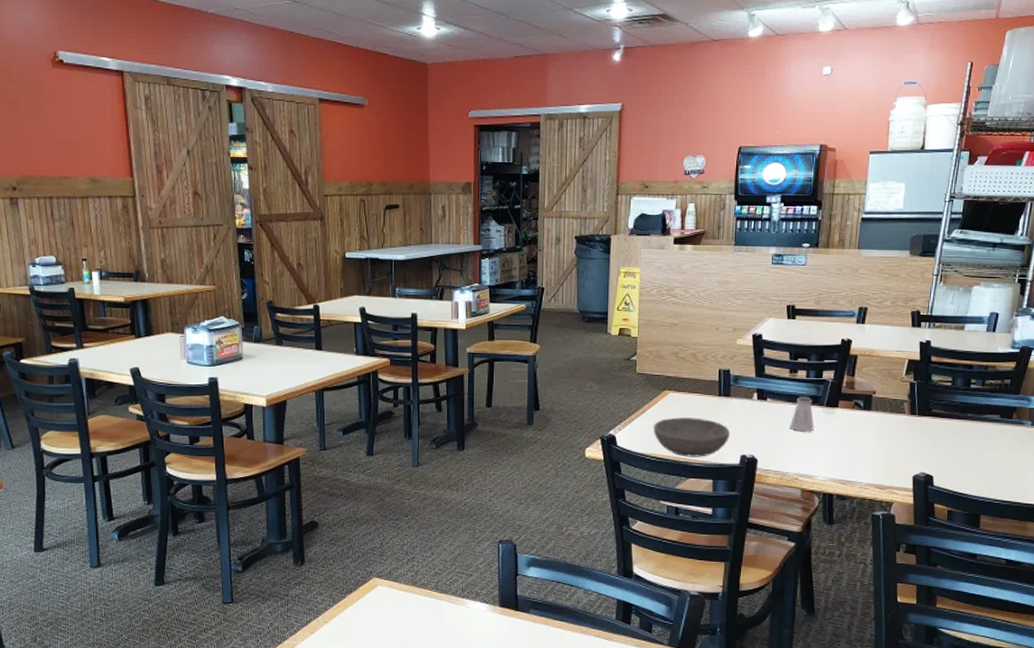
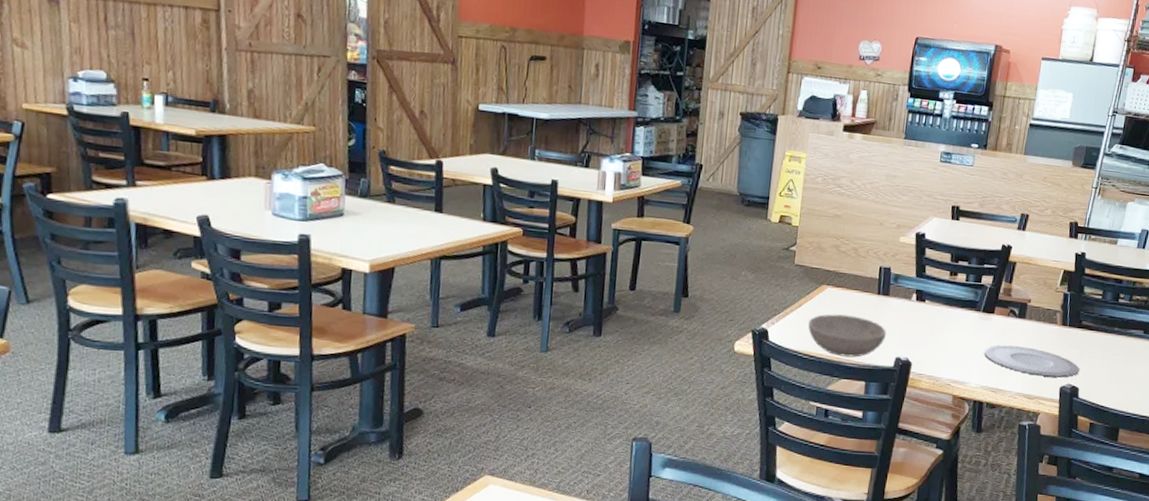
saltshaker: present [789,396,814,432] -> none [945,299,970,337]
plate: none [830,438,933,467] -> present [984,345,1080,378]

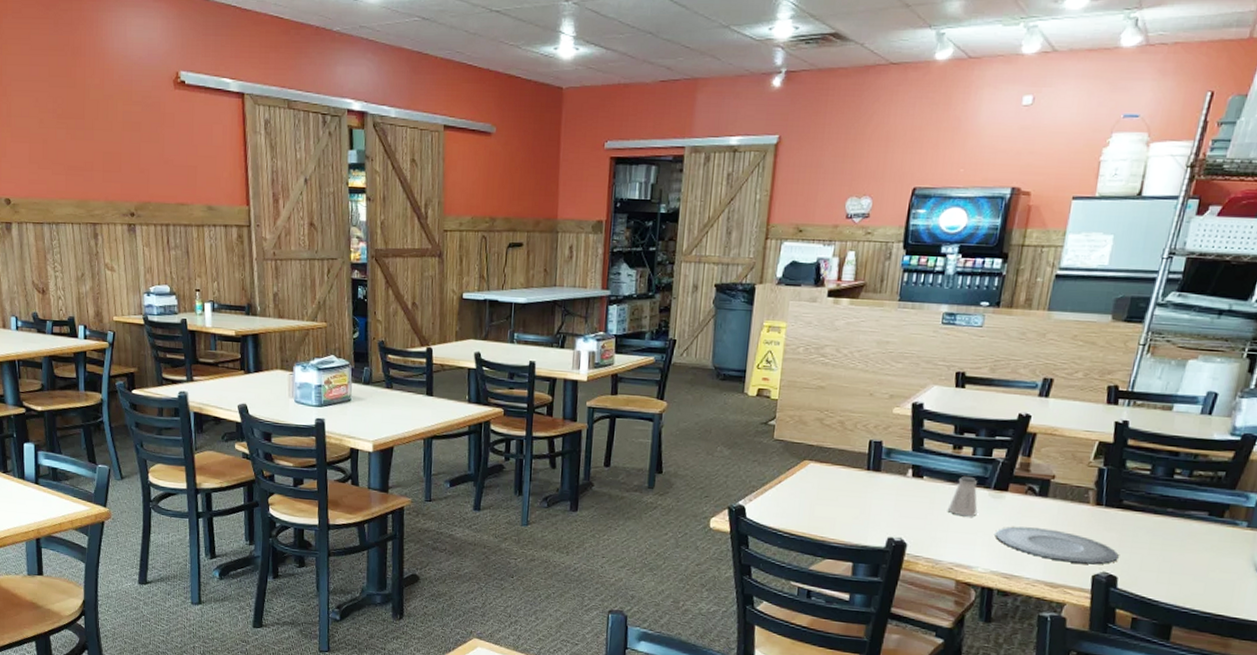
bowl: present [807,314,887,358] -> none [788,490,878,537]
saltshaker: none [945,299,970,337] -> present [947,475,978,517]

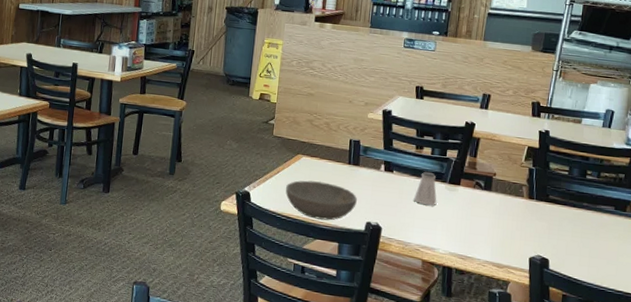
bowl: none [788,490,878,537] -> present [285,180,358,221]
plate: present [995,526,1119,565] -> none [451,215,549,249]

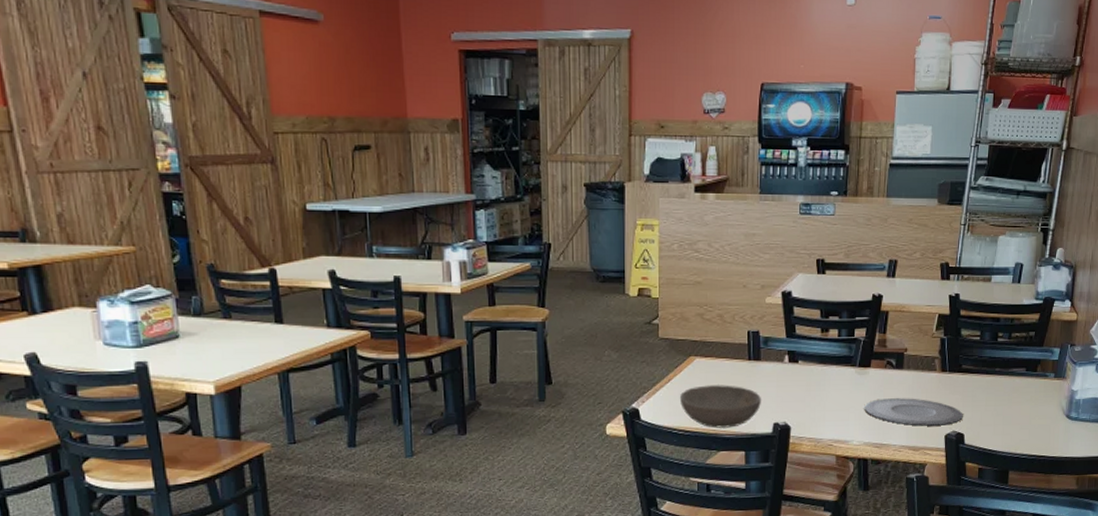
saltshaker: present [413,171,437,206] -> none [822,356,848,395]
plate: none [451,215,549,249] -> present [864,398,963,426]

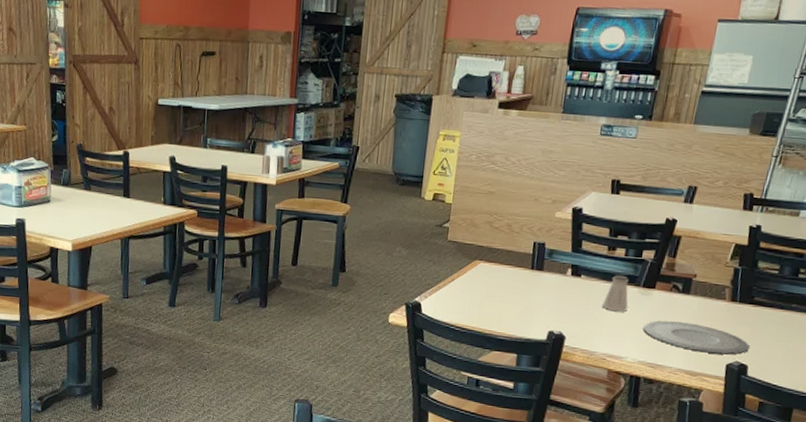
bowl: present [679,385,762,428] -> none [460,288,540,331]
saltshaker: none [822,356,848,395] -> present [601,274,628,312]

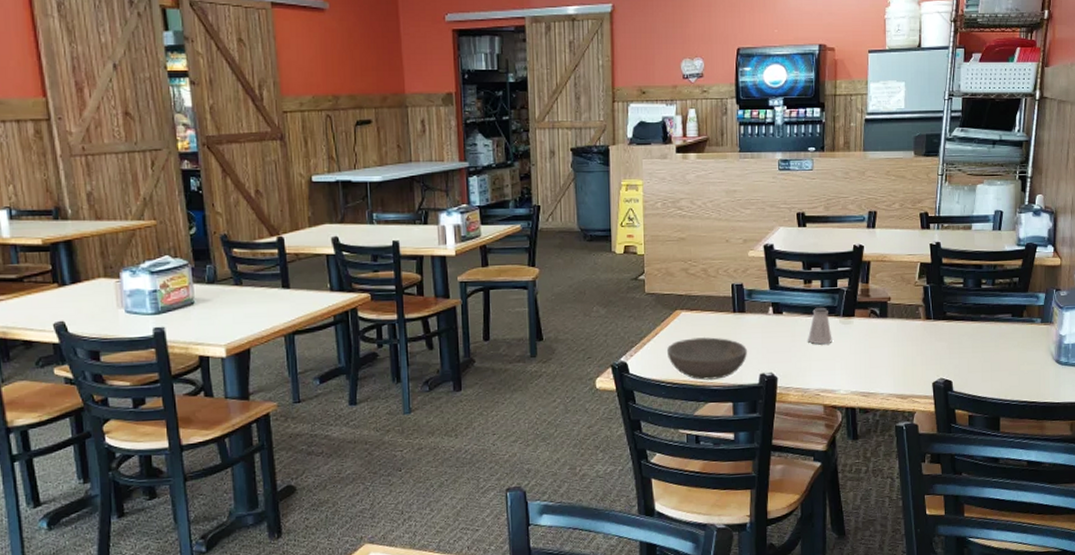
bowl: none [460,288,540,331] -> present [666,337,748,380]
plate: present [643,320,750,355] -> none [850,346,950,374]

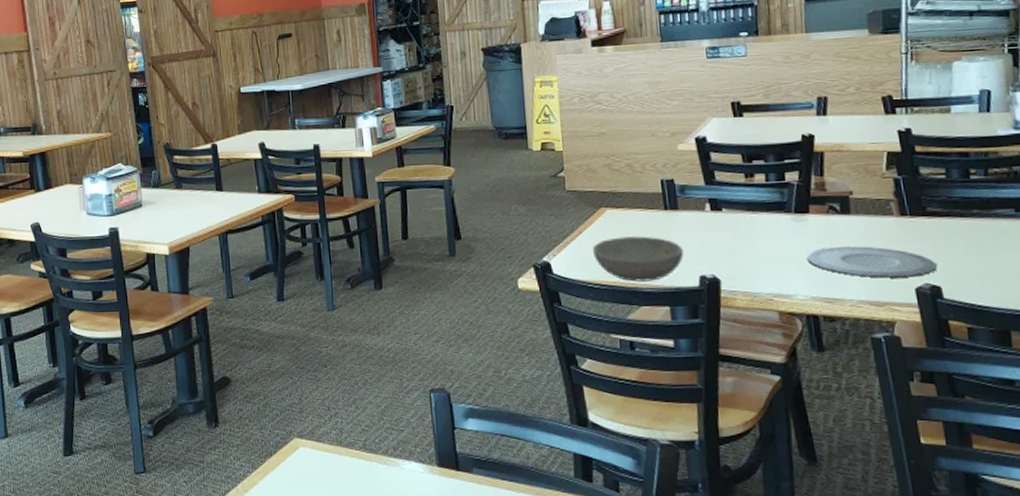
saltshaker: present [807,307,832,345] -> none [753,202,784,245]
plate: none [850,346,950,374] -> present [806,246,937,278]

